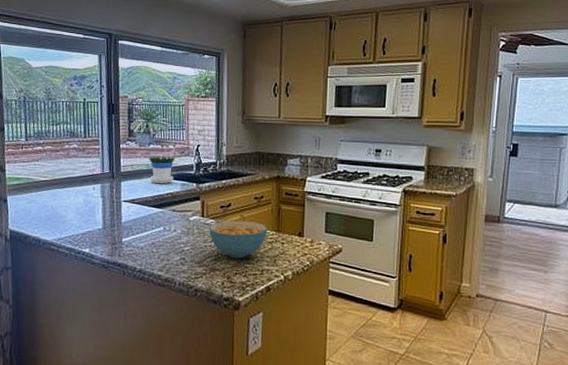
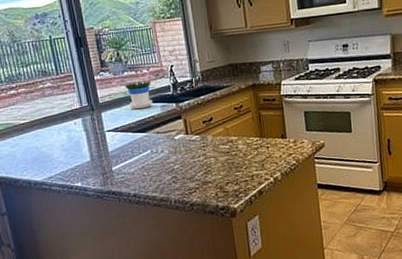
cereal bowl: present [209,220,268,259] -> none [194,131,252,169]

